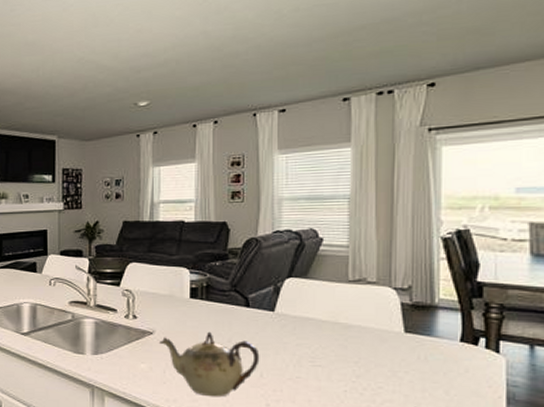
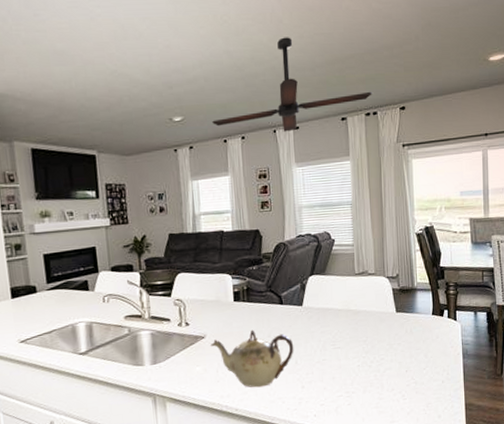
ceiling fan: none [181,11,388,115] -> present [212,37,372,132]

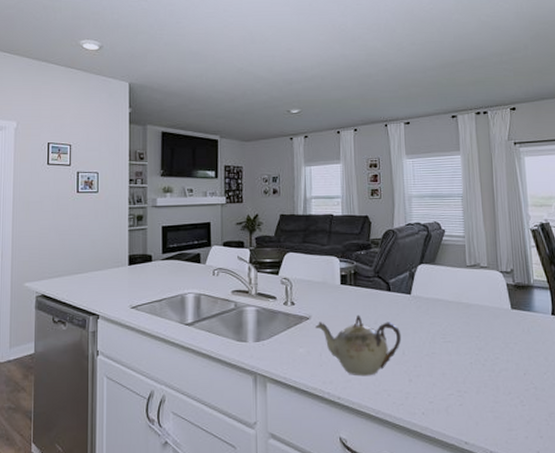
ceiling fan: present [212,37,372,132] -> none [327,44,482,126]

